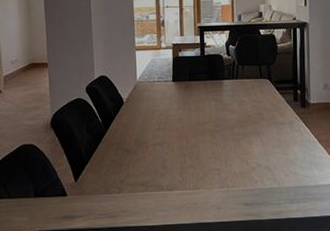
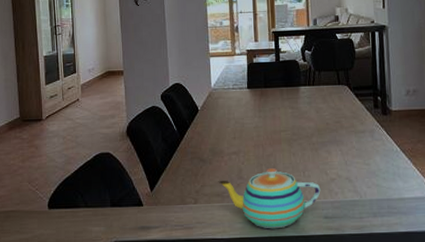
teapot: none [142,158,242,216] -> present [218,168,321,229]

